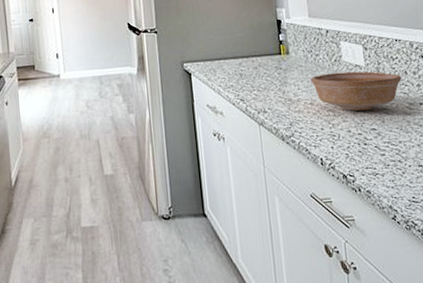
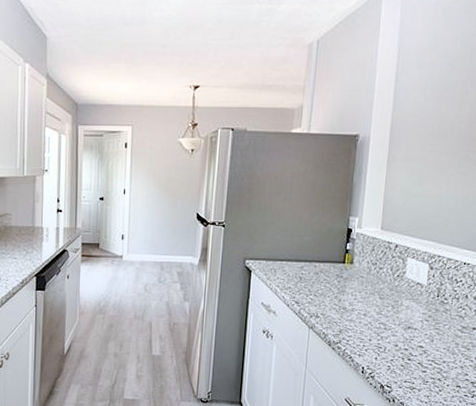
bowl: present [310,71,402,111] -> none [369,287,461,328]

